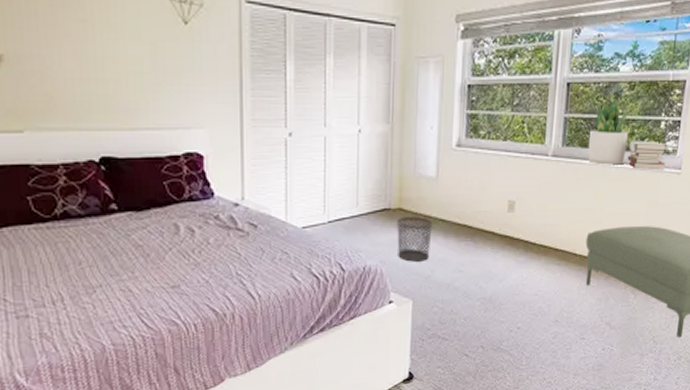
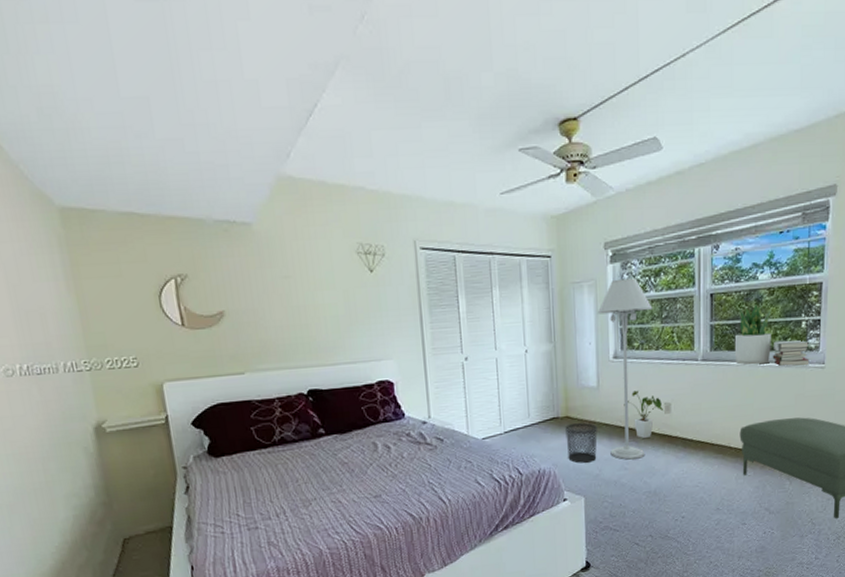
floor lamp: none [442,57,504,261] -> present [597,278,653,460]
house plant: none [464,184,506,239] -> present [624,390,663,439]

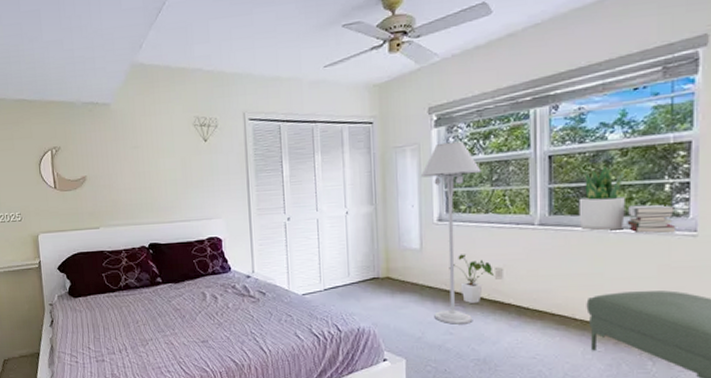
waste bin: present [565,423,598,463] -> none [386,284,420,325]

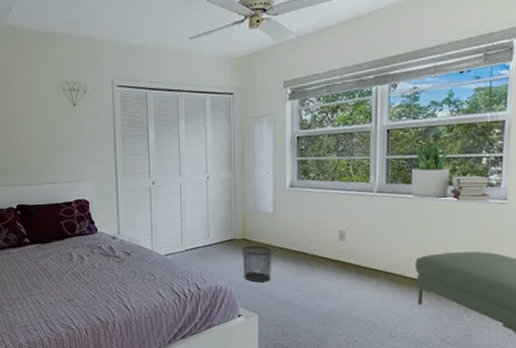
waste bin: none [386,284,420,325] -> present [242,245,272,283]
floor lamp: present [420,141,481,325] -> none [275,114,329,282]
house plant: present [449,254,494,304] -> none [299,218,337,264]

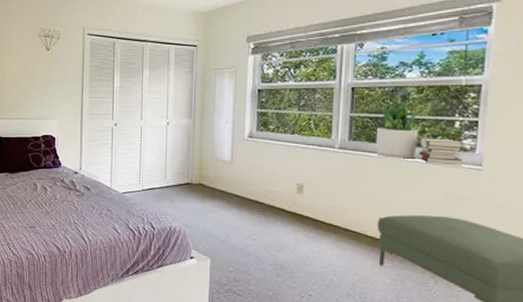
waste bin: present [242,245,272,283] -> none [197,191,228,228]

